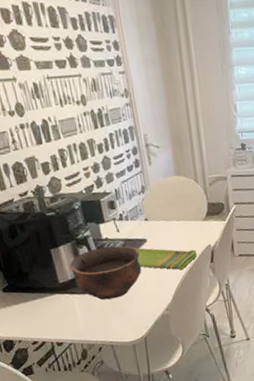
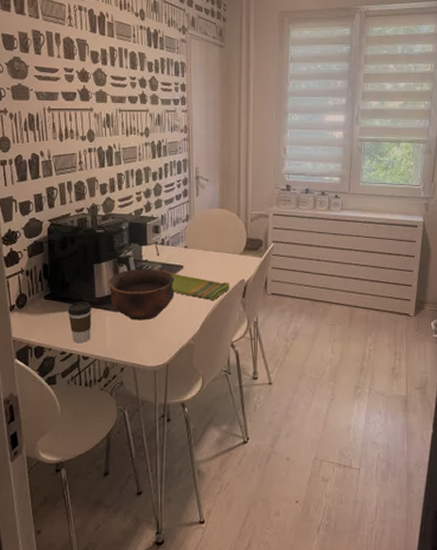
coffee cup: none [30,288,62,331] -> present [67,302,92,342]

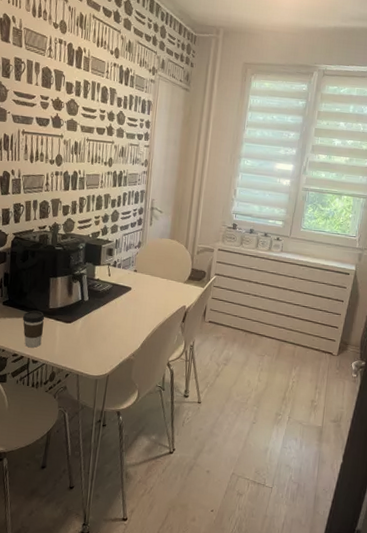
bowl: present [108,268,175,320] -> none [61,286,122,334]
dish towel: present [171,273,230,301] -> none [119,293,172,323]

